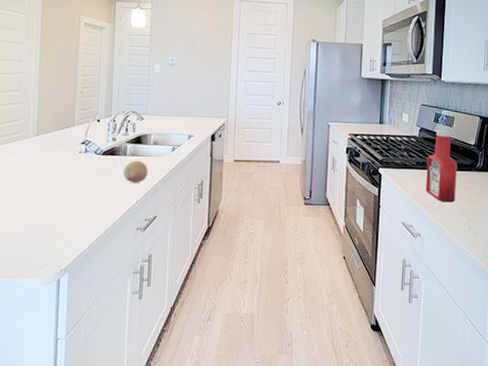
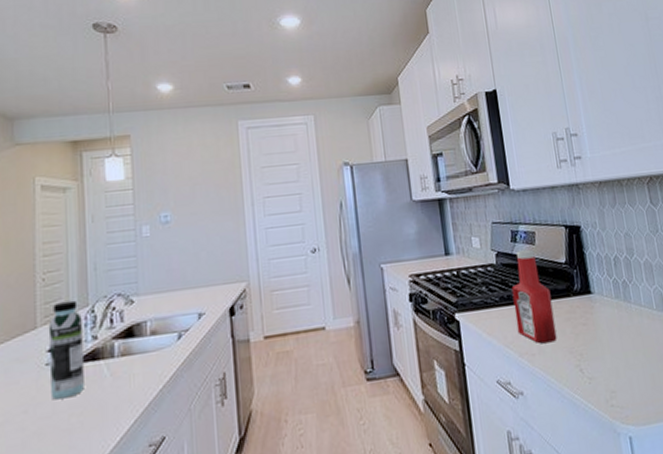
water bottle: none [81,110,106,178] -> present [48,300,84,400]
fruit: present [124,160,149,183] -> none [112,360,148,395]

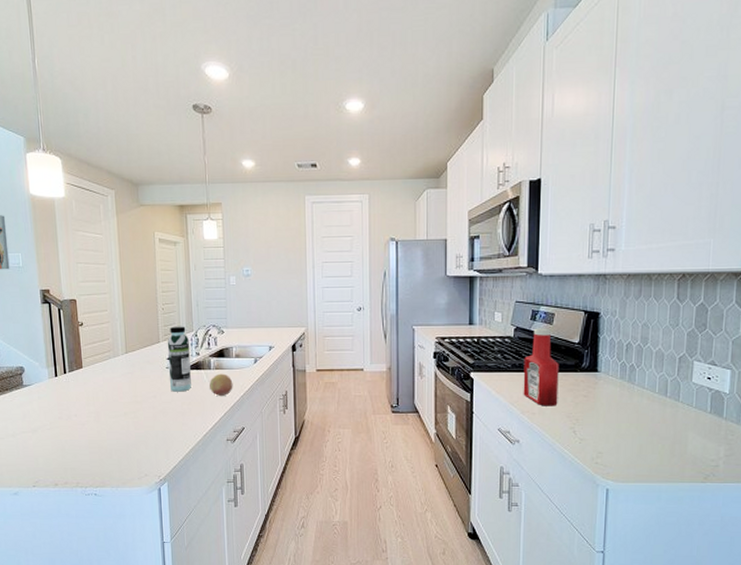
fruit: none [112,360,148,395] -> present [209,373,233,396]

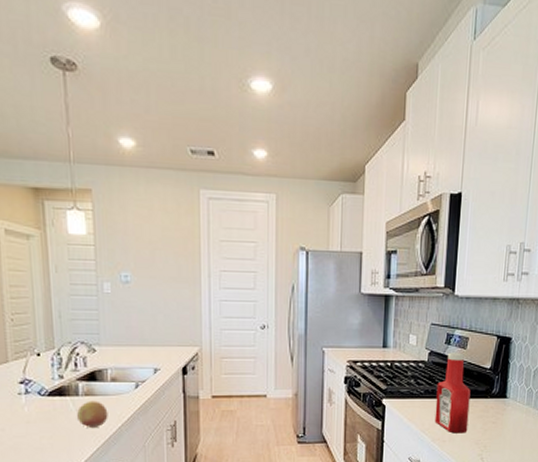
water bottle: present [167,326,191,392] -> none [18,342,53,424]

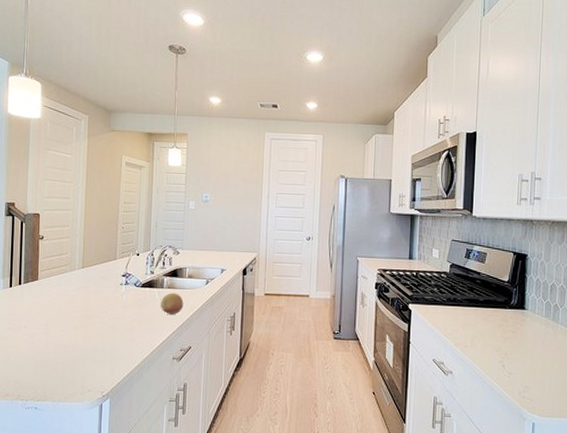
ketchup bottle: present [434,352,471,434] -> none [457,265,490,340]

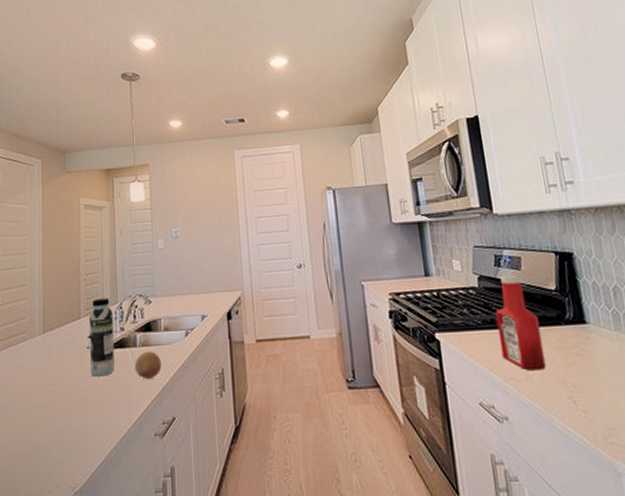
water bottle: none [122,244,145,309] -> present [89,297,114,377]
ketchup bottle: none [457,265,490,340] -> present [495,274,547,371]

